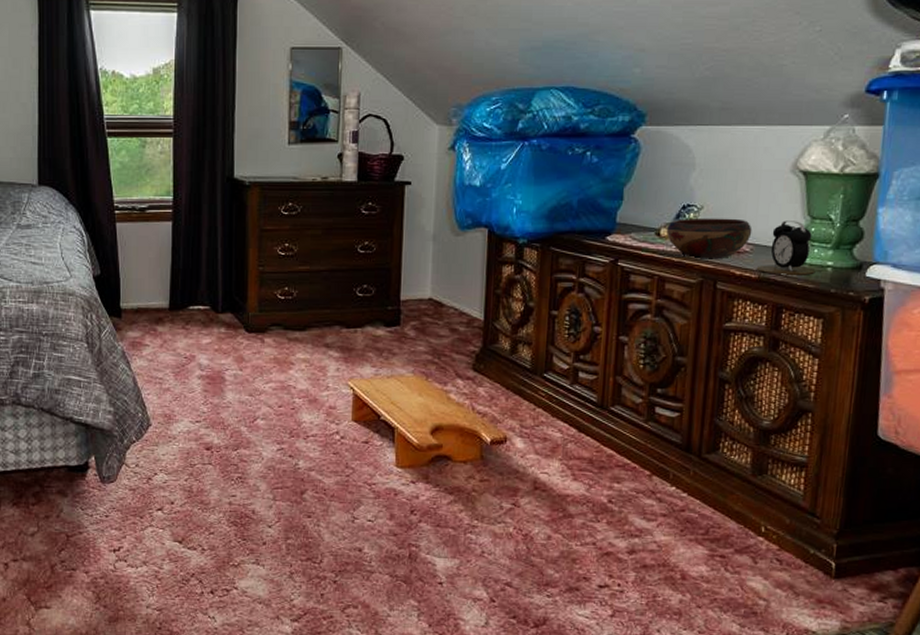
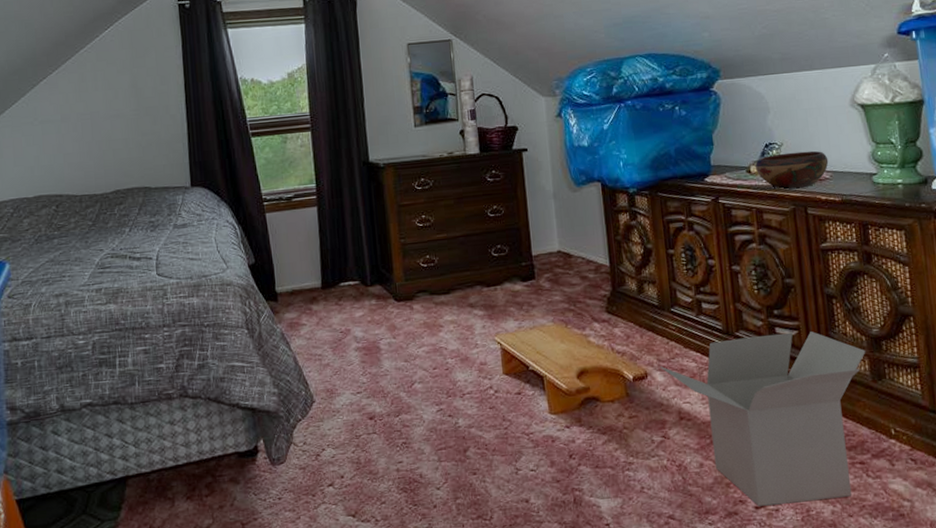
cardboard box: none [522,413,751,588] -> present [660,331,866,506]
alarm clock: present [756,220,816,275] -> none [838,147,889,196]

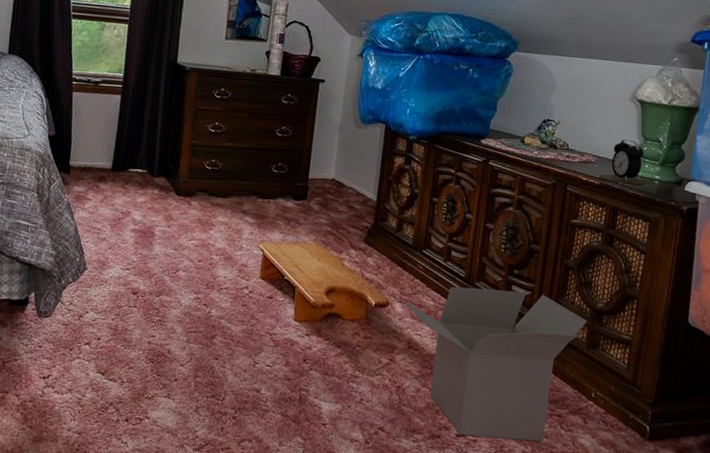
decorative bowl: present [755,150,829,189] -> none [529,130,598,166]
alarm clock: none [838,147,889,196] -> present [599,139,646,186]

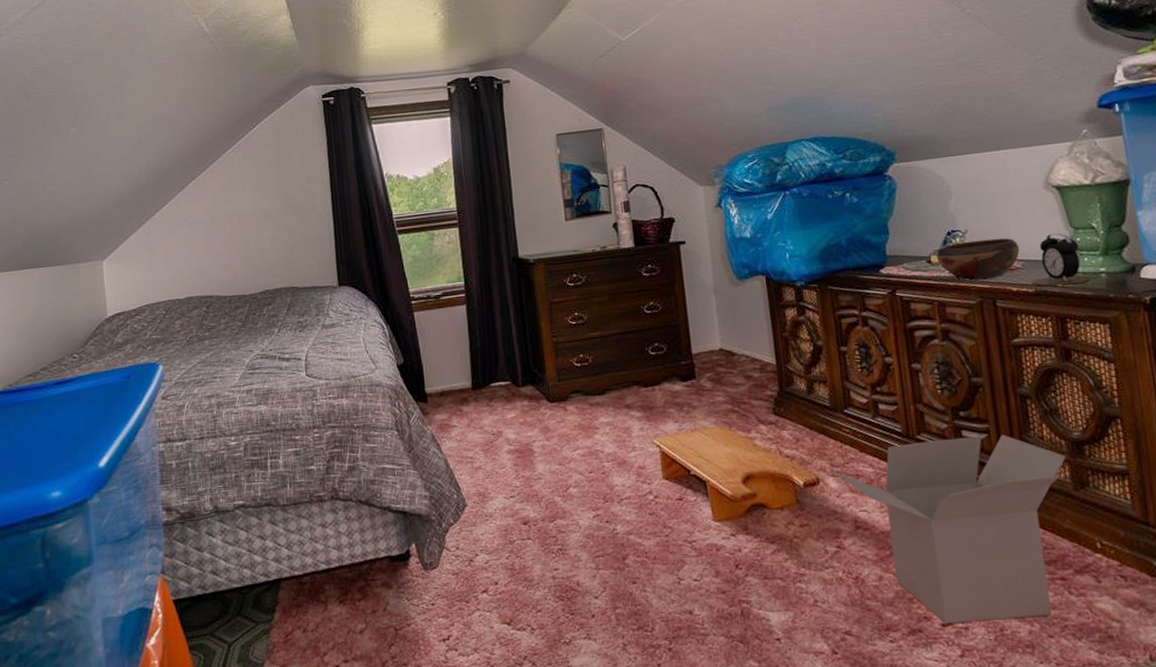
decorative bowl: none [529,130,598,166] -> present [937,237,1020,280]

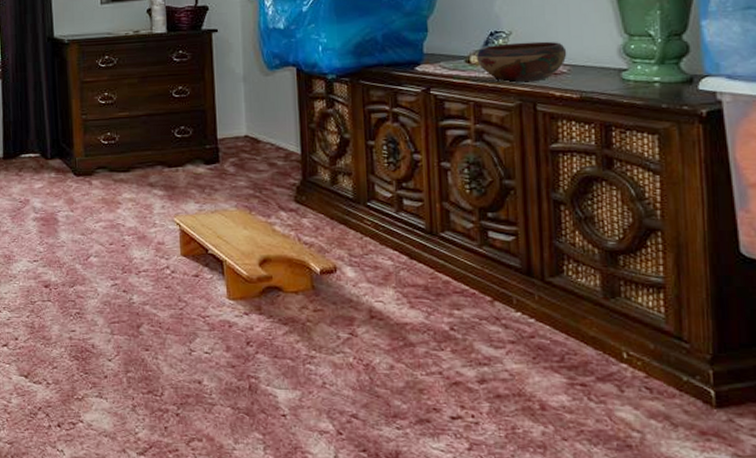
cardboard box: present [833,435,1066,624] -> none [351,238,598,419]
alarm clock: present [1031,233,1090,287] -> none [576,39,642,93]

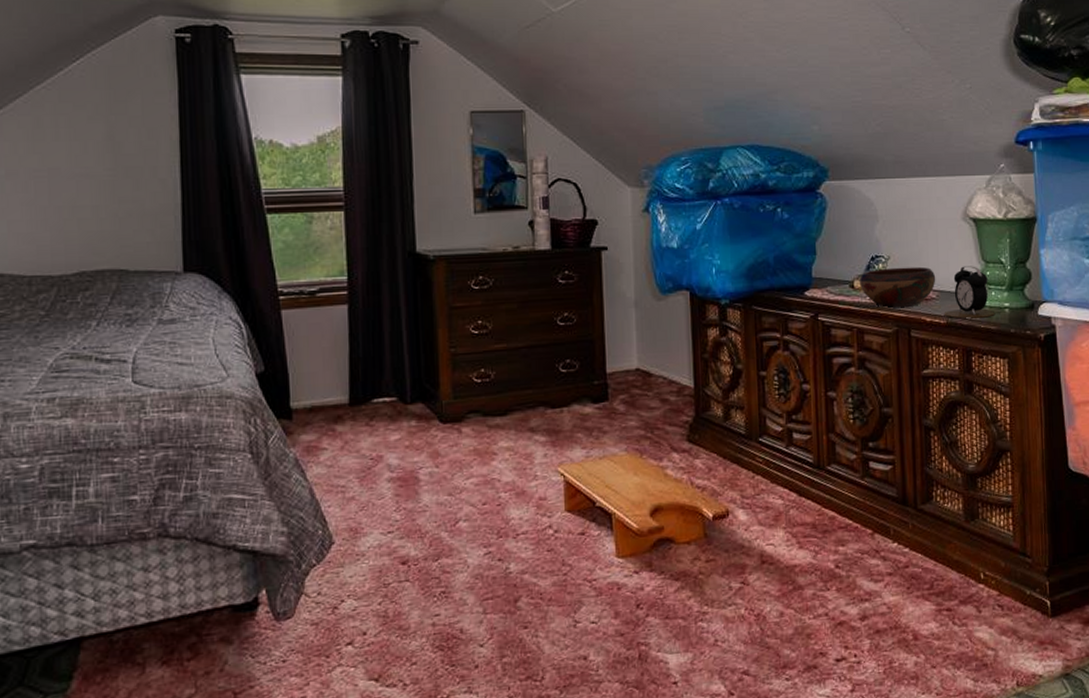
alarm clock: none [576,39,642,93] -> present [944,266,995,319]

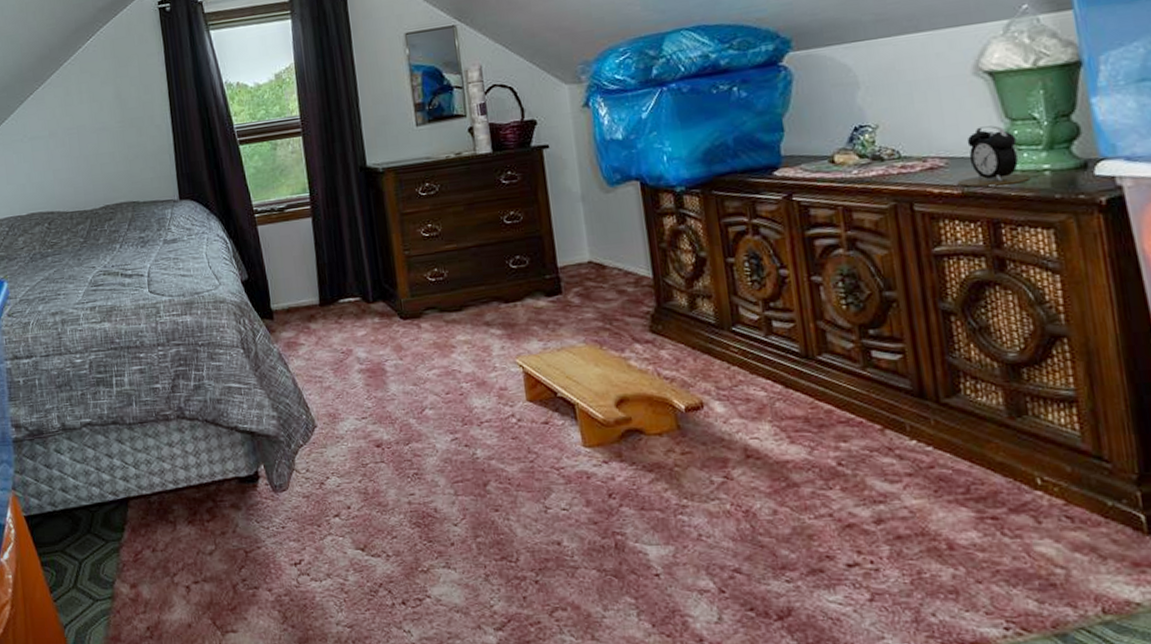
decorative bowl: present [860,266,936,308] -> none [841,132,943,181]

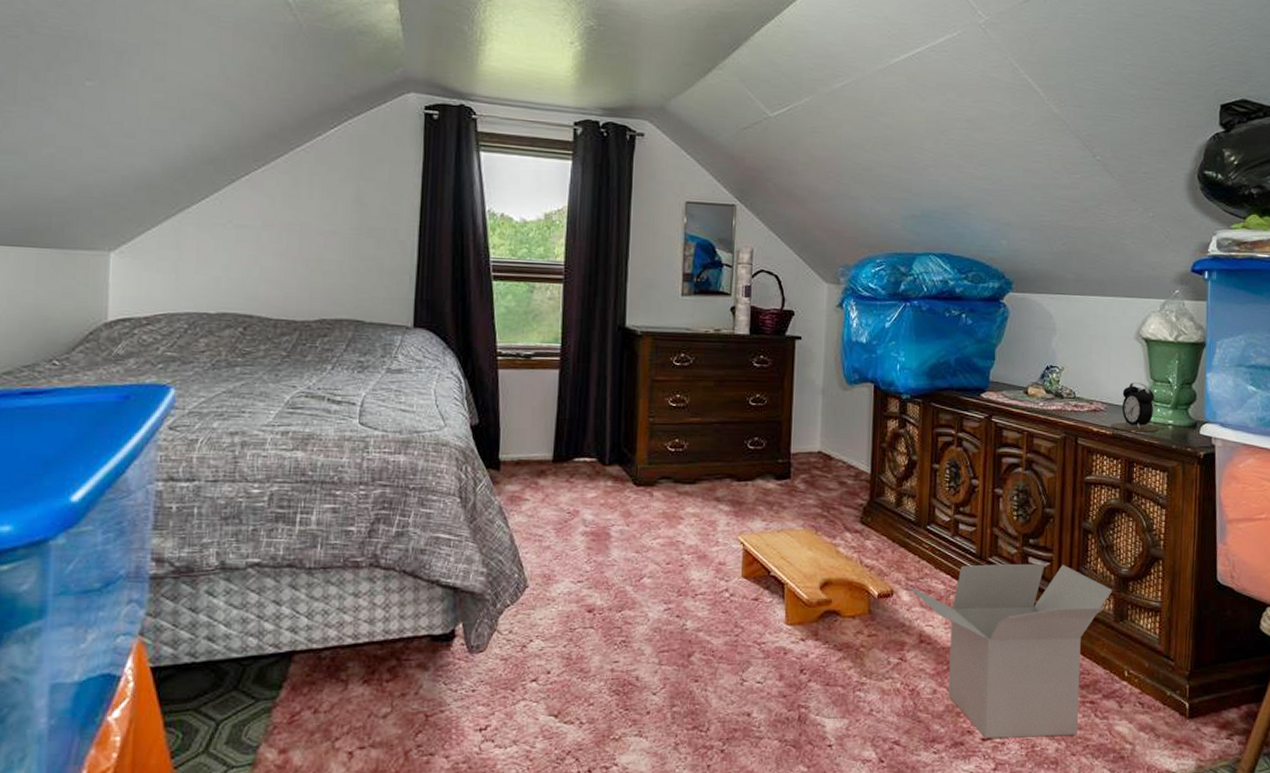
cardboard box: none [719,356,999,564] -> present [907,563,1113,738]

